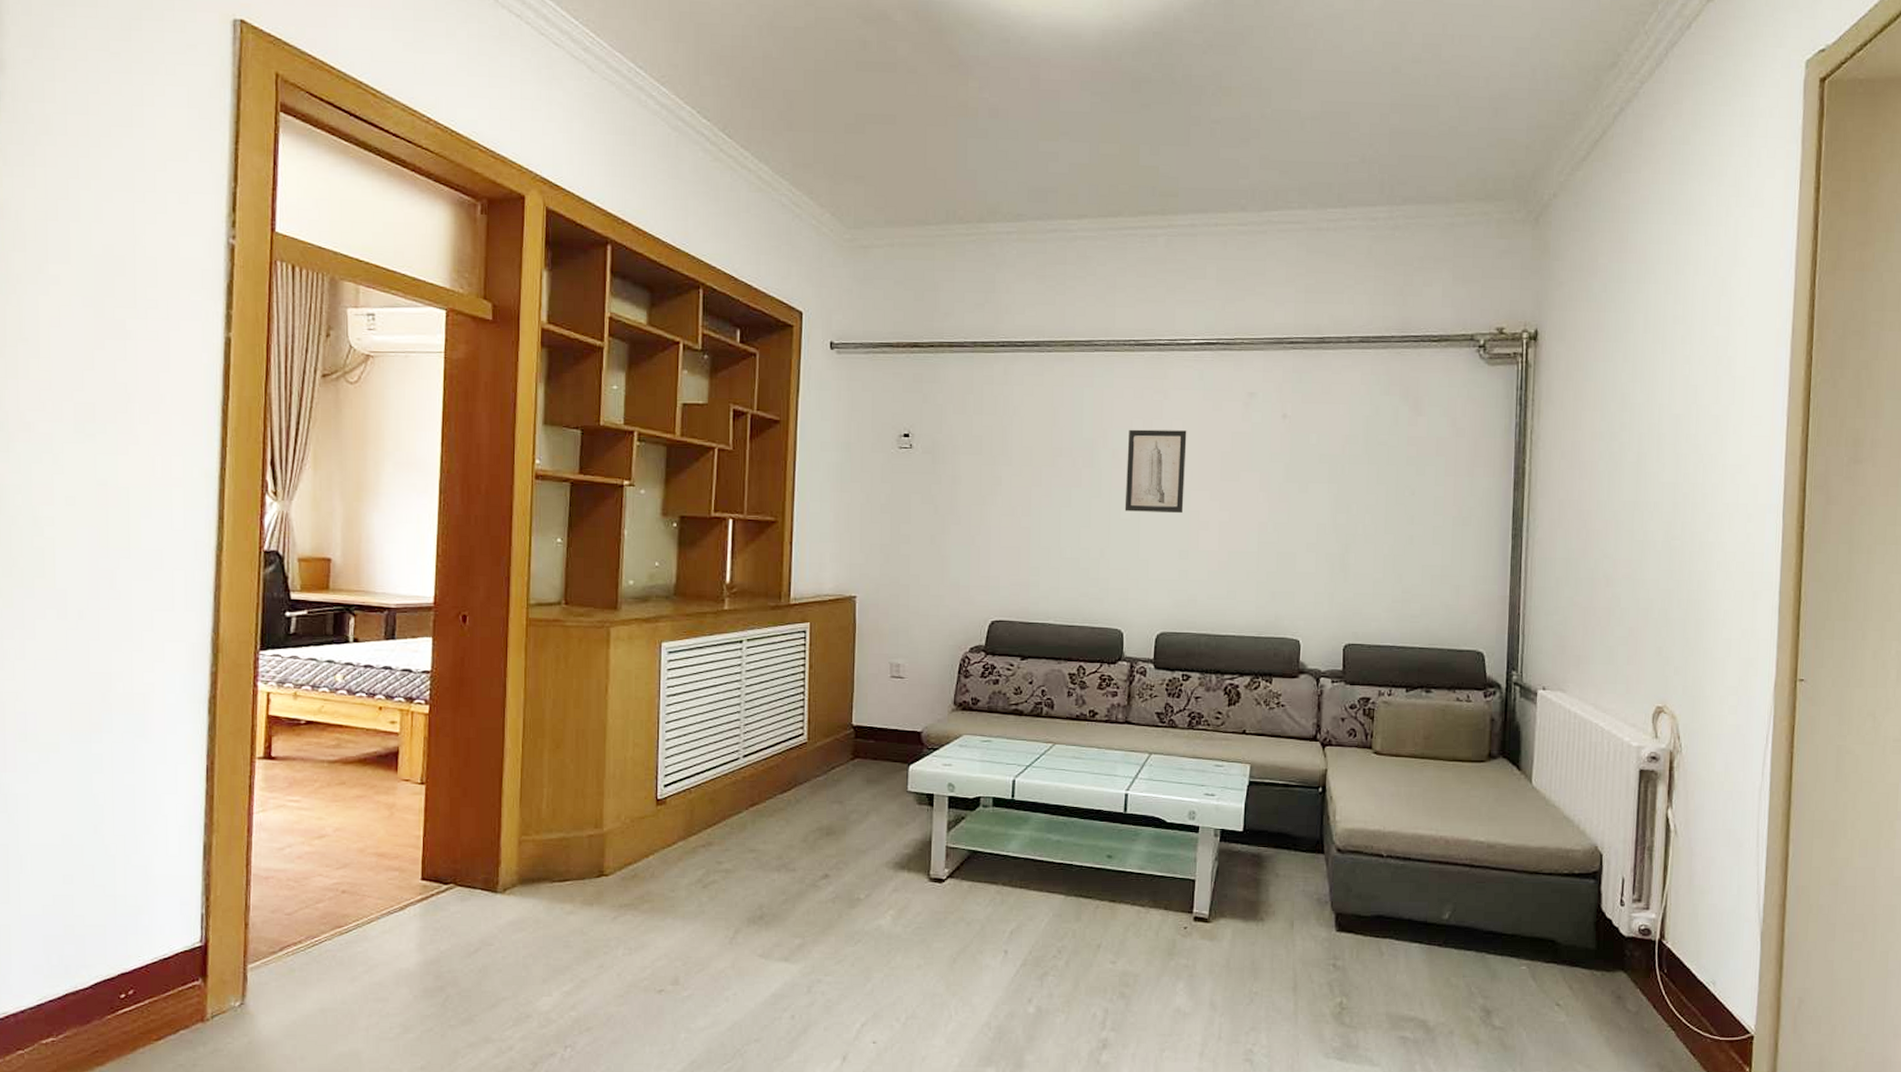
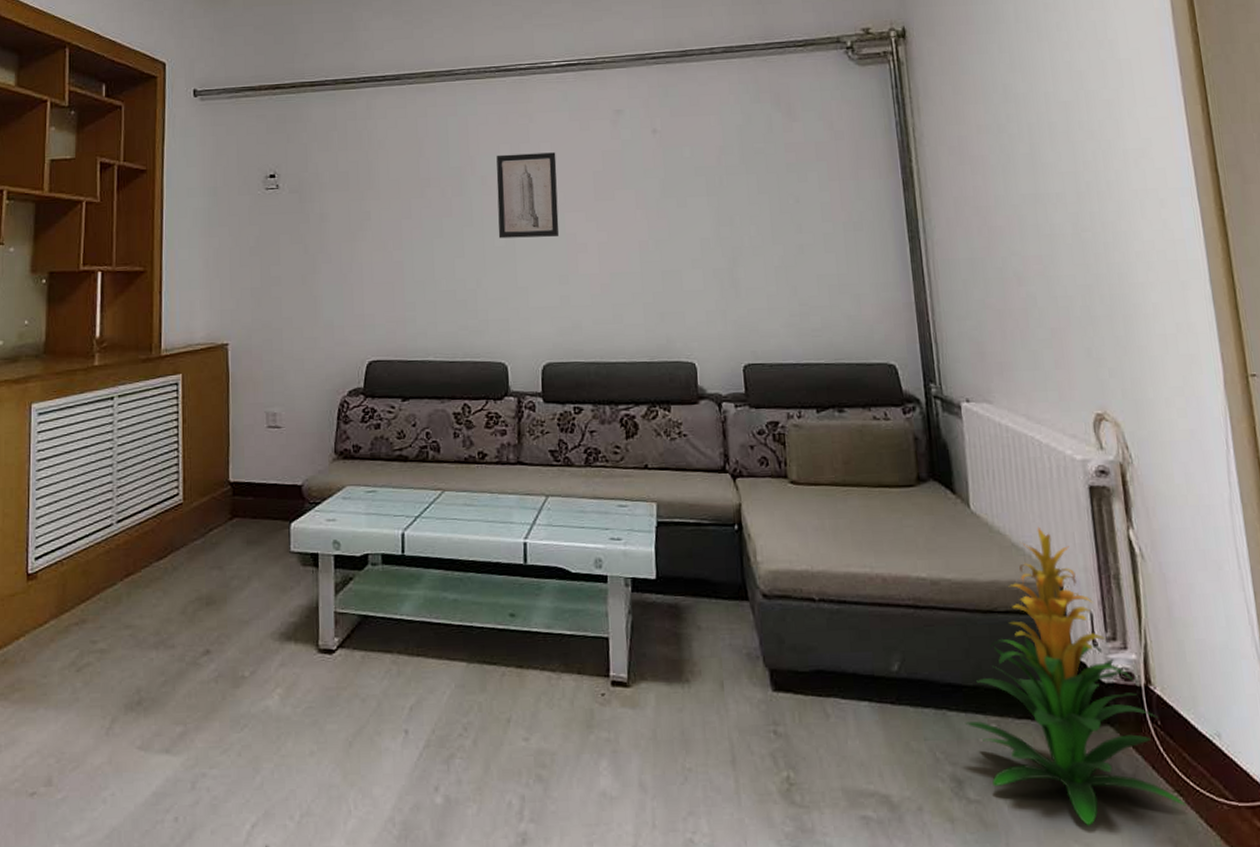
indoor plant: none [1501,802,1677,1051] -> present [966,526,1188,826]

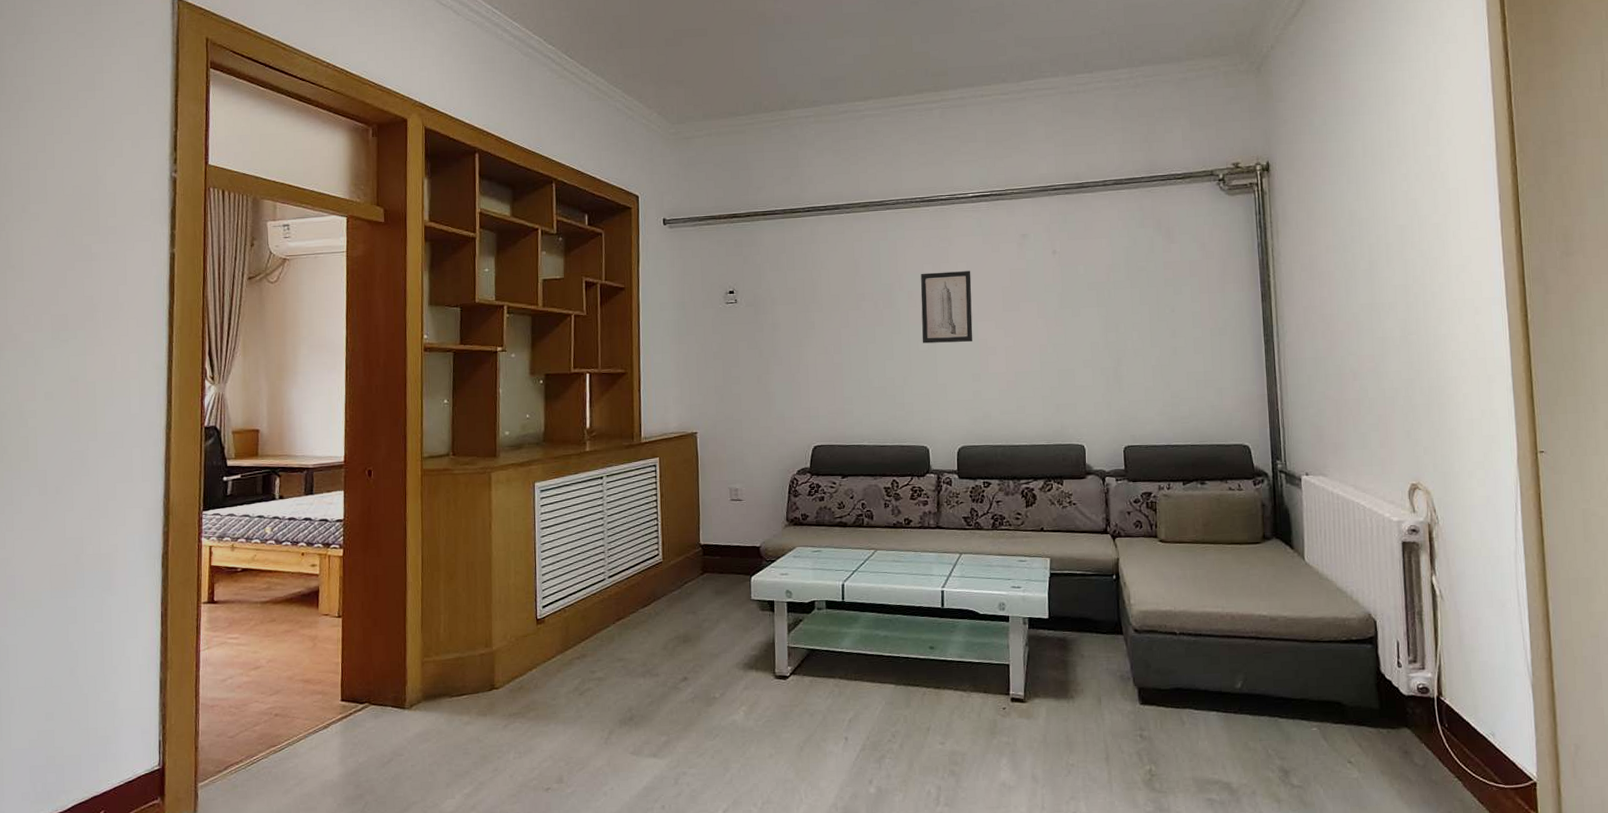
indoor plant: present [966,526,1188,826] -> none [1293,574,1465,804]

